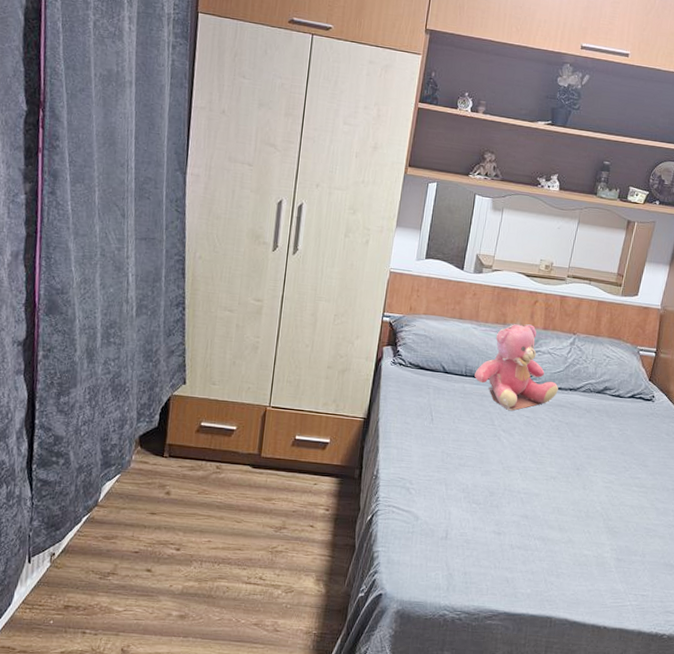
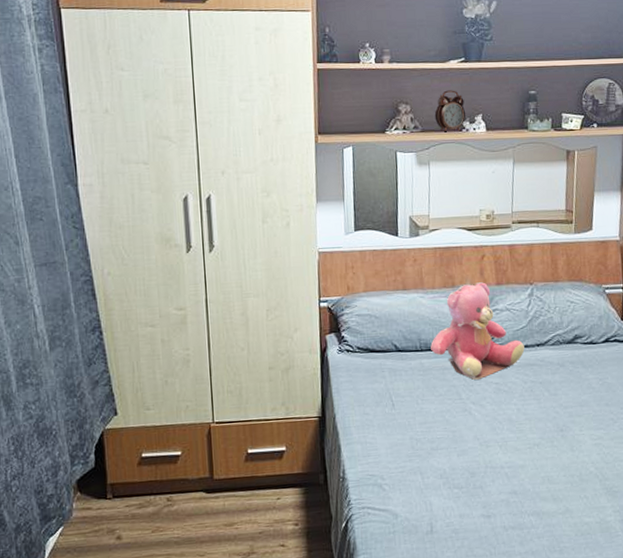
alarm clock: none [515,147,544,187] -> present [434,90,465,132]

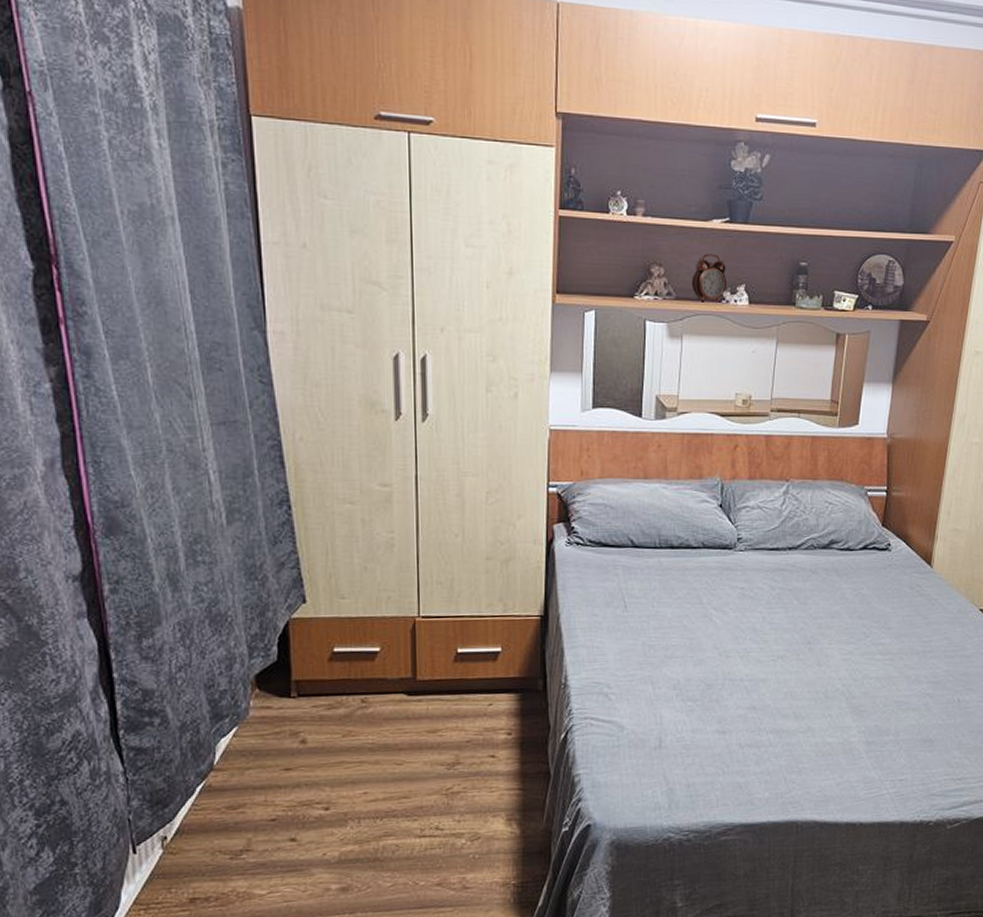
teddy bear: present [430,282,525,380] -> none [671,475,775,583]

